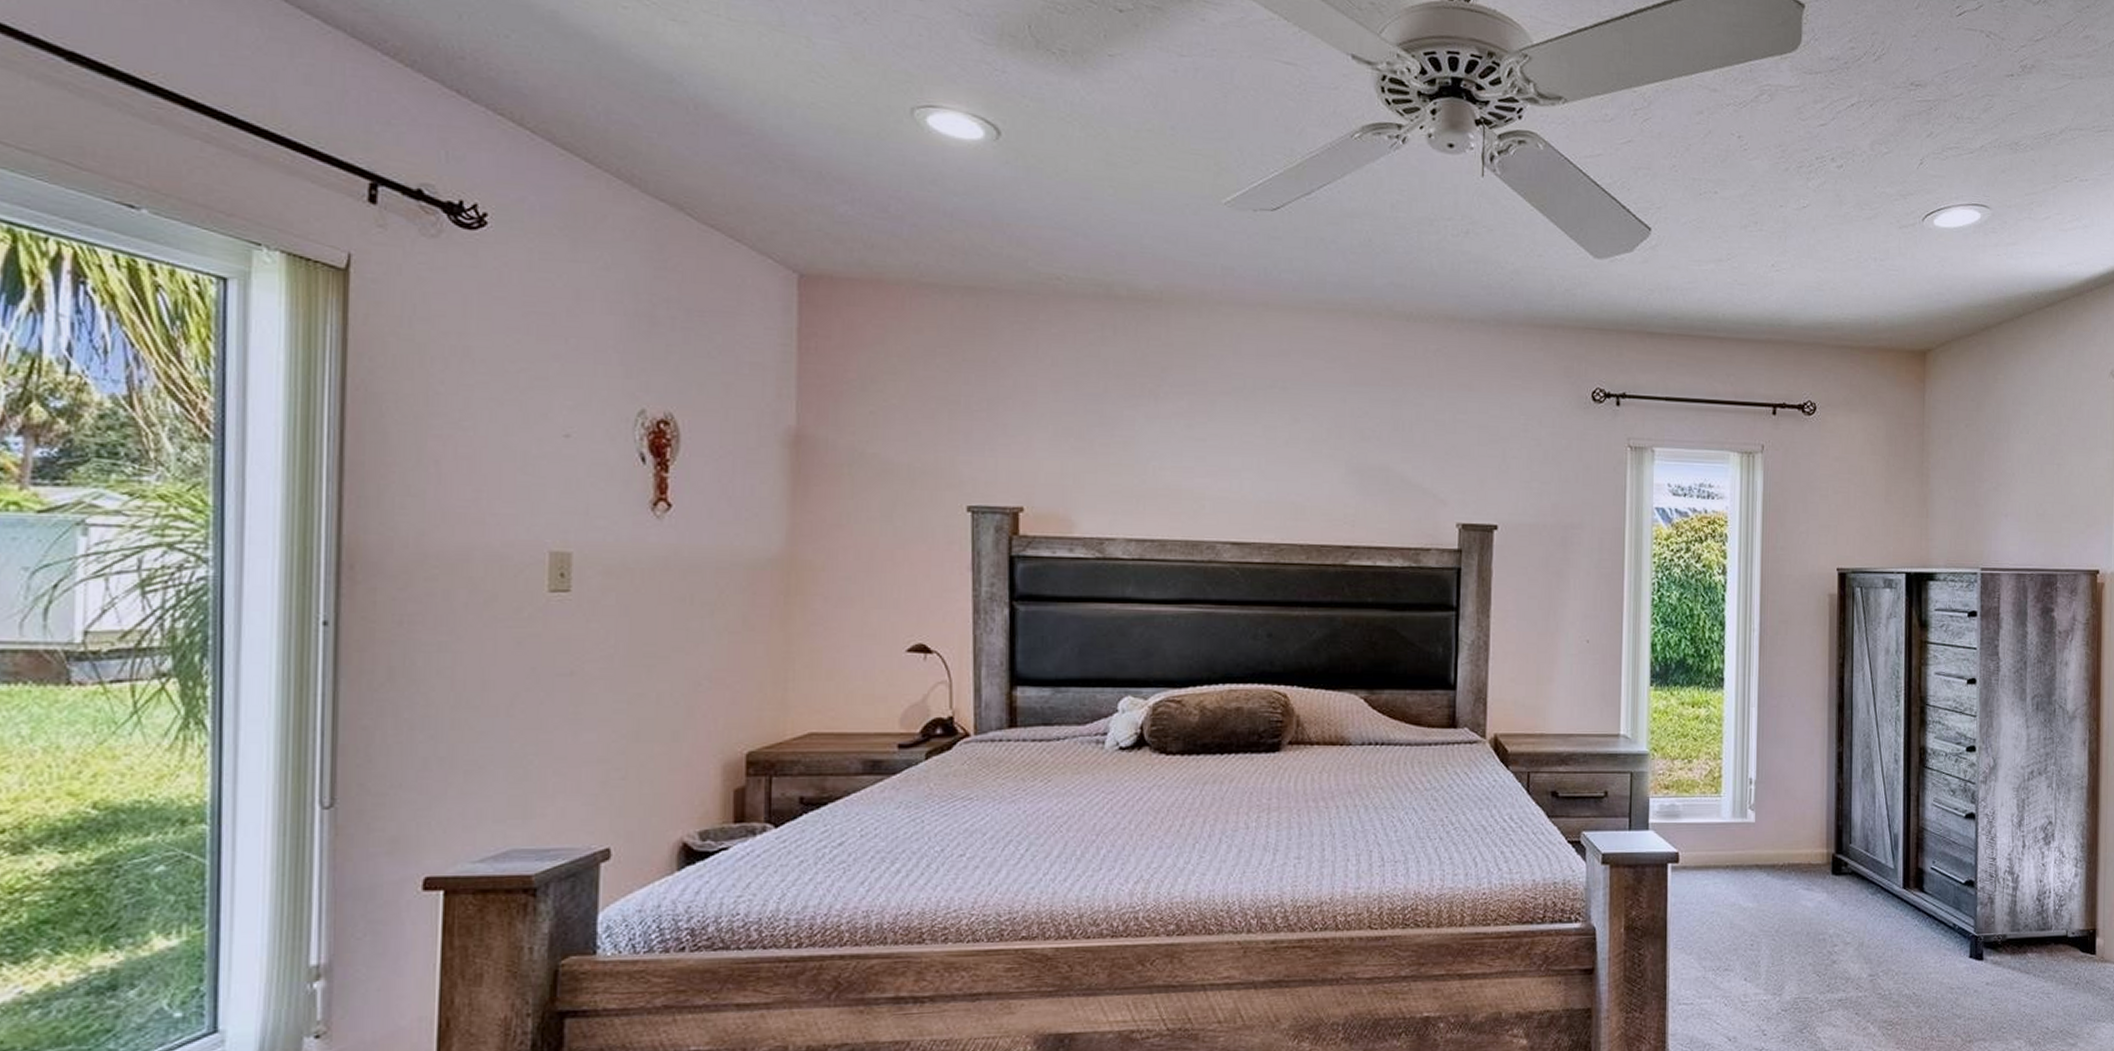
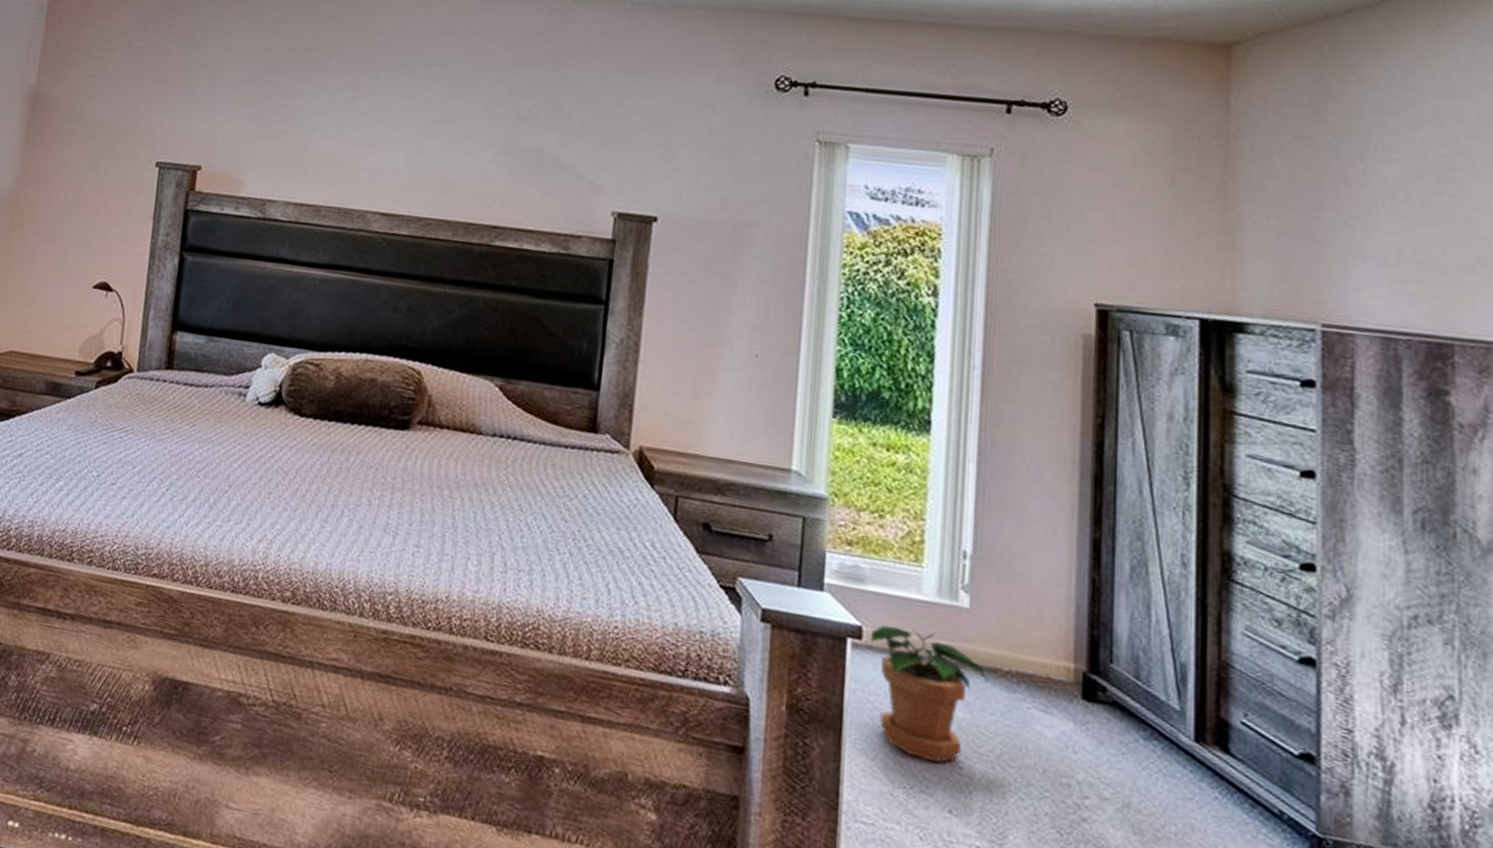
potted plant: none [1685,846,1767,946] -> present [871,625,986,764]

